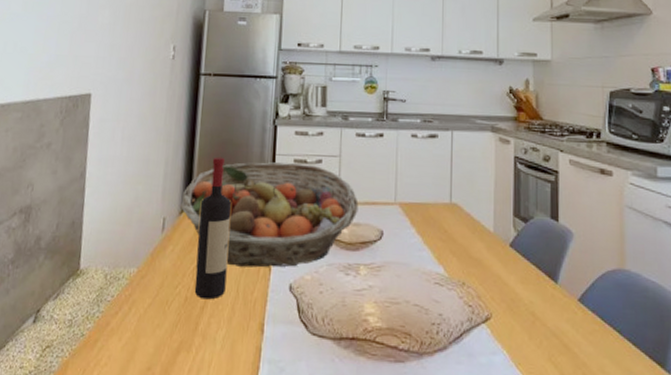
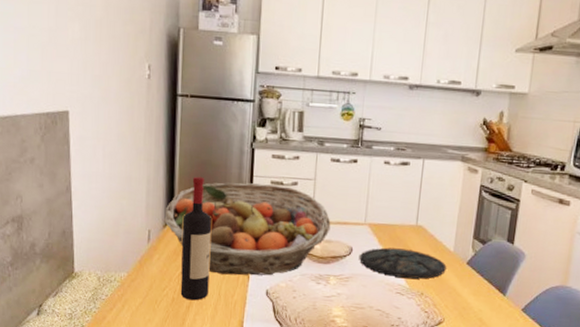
plate: none [391,229,488,266] -> present [359,247,447,279]

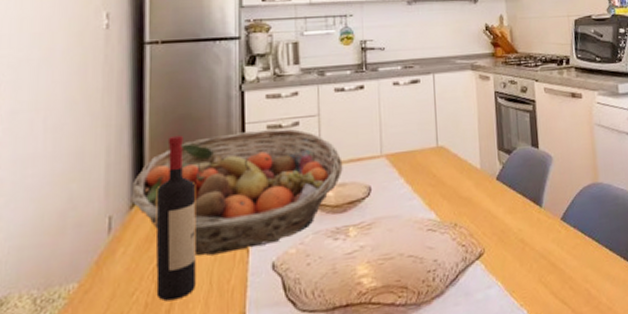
plate: present [359,247,447,279] -> none [380,175,477,212]

